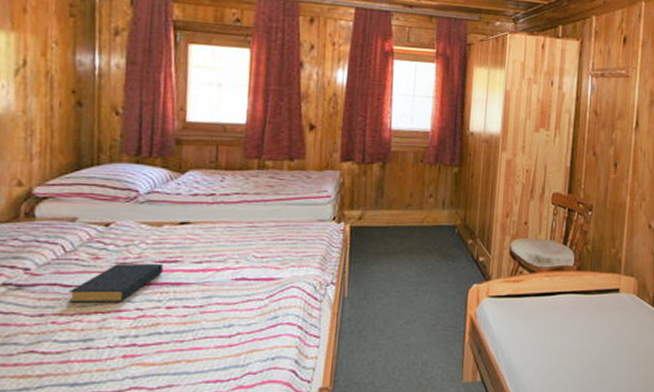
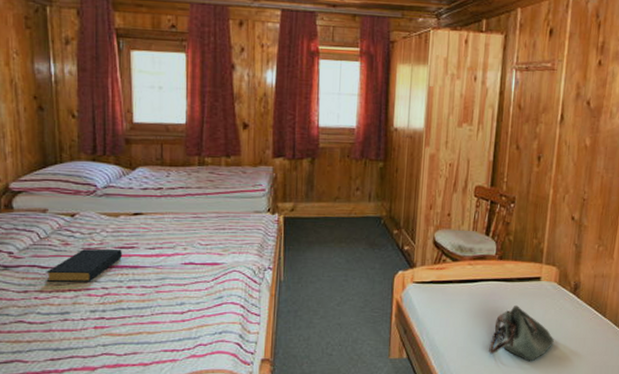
shoulder bag: none [567,319,634,381] -> present [489,304,554,362]

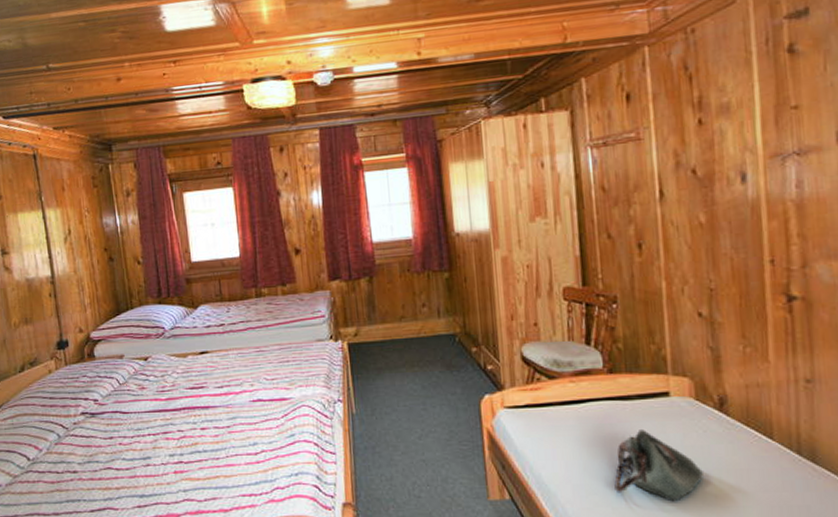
hardback book: present [46,248,122,282] -> none [127,389,193,427]

